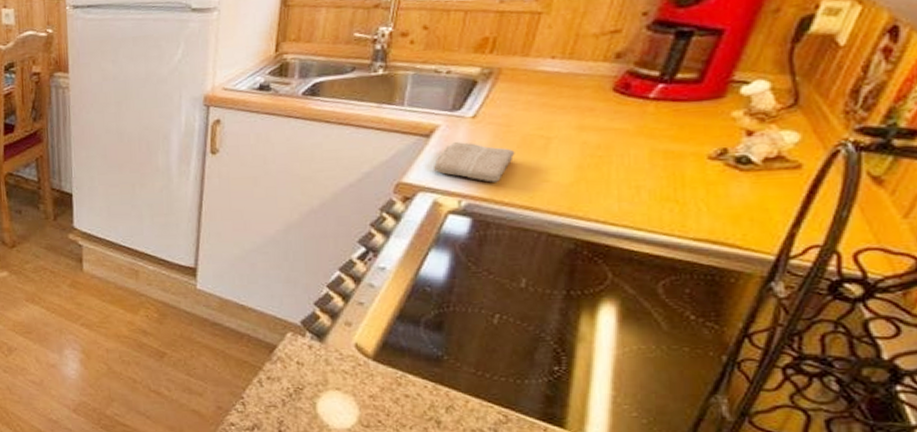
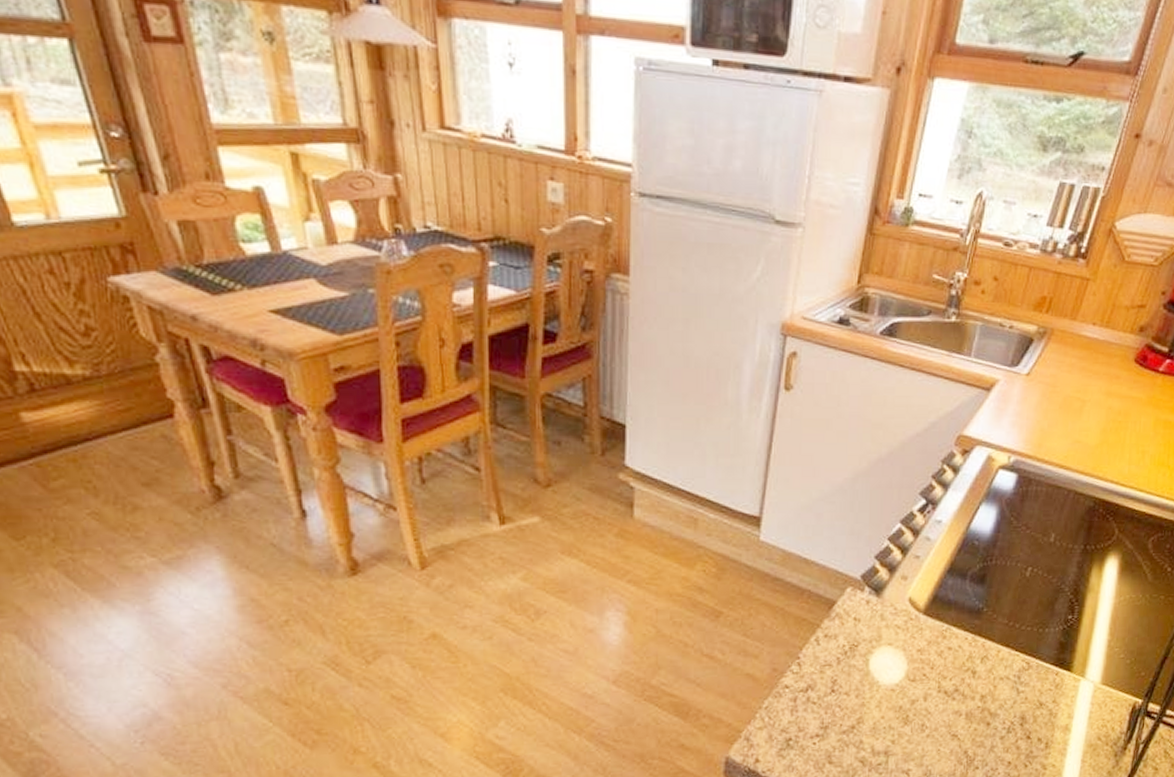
washcloth: present [432,142,515,182] -> none [990,398,1057,440]

